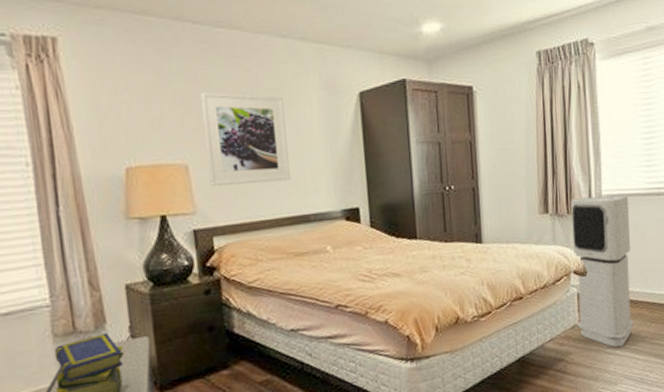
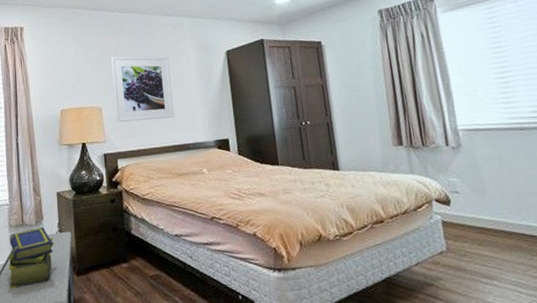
air purifier: present [571,194,634,348] -> none [425,129,511,278]

